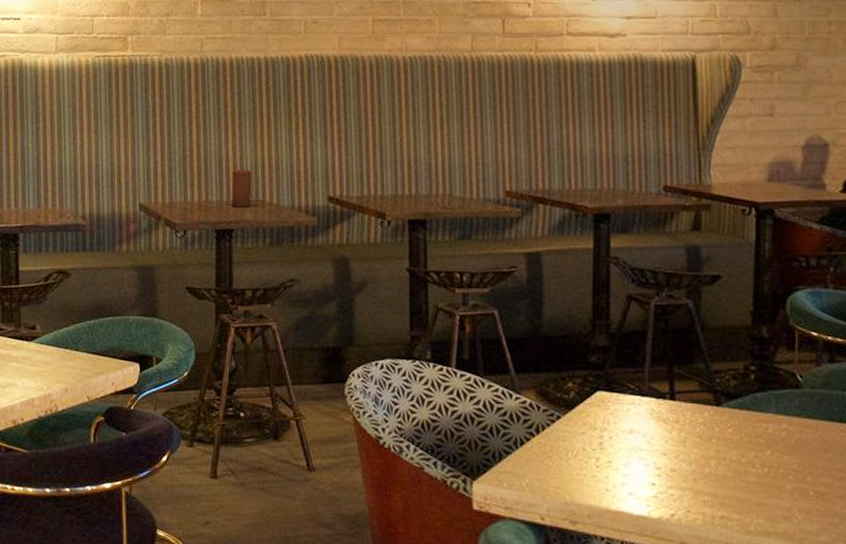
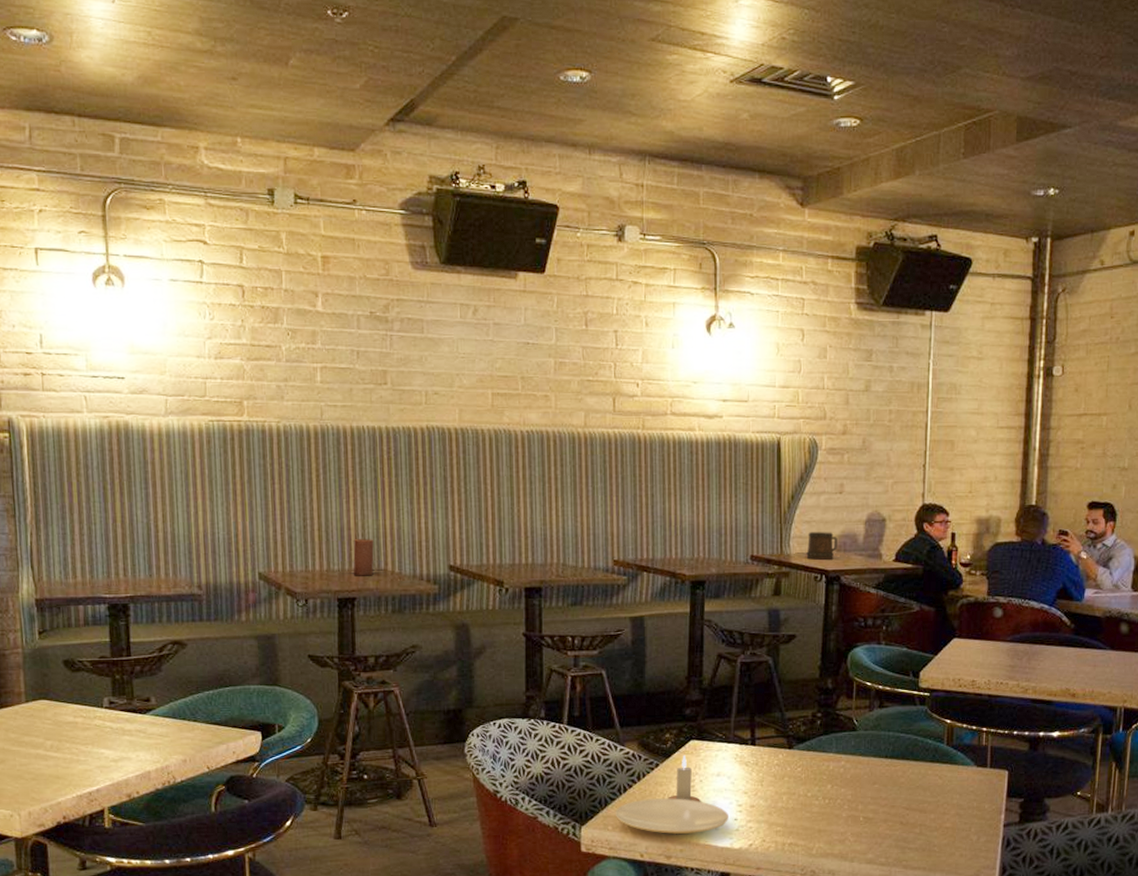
plate: none [510,454,645,497] -> present [614,798,728,834]
candle: none [571,407,610,462] -> present [667,754,700,802]
beer mug: none [731,159,769,192] -> present [806,532,838,561]

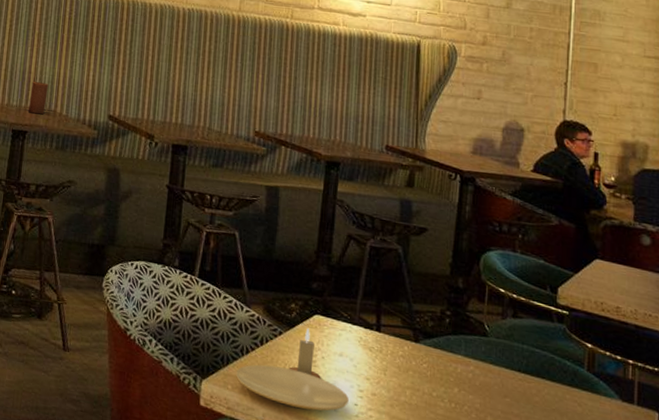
beer mug: present [806,532,838,561] -> none [441,131,474,162]

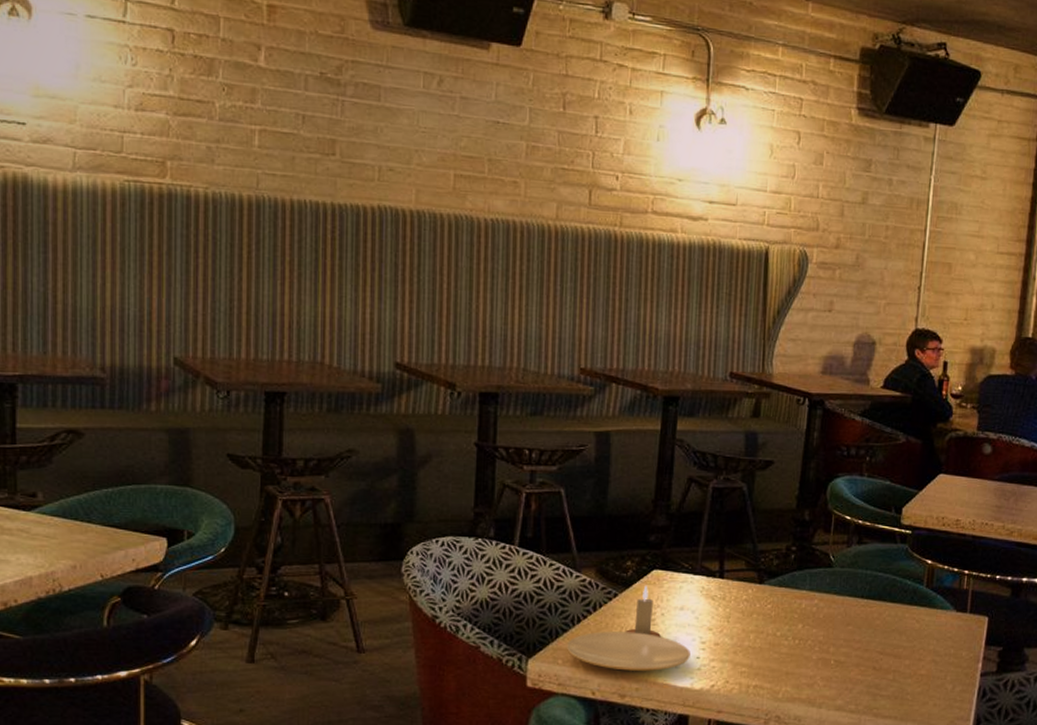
candle: present [27,82,48,116] -> none [284,326,310,371]

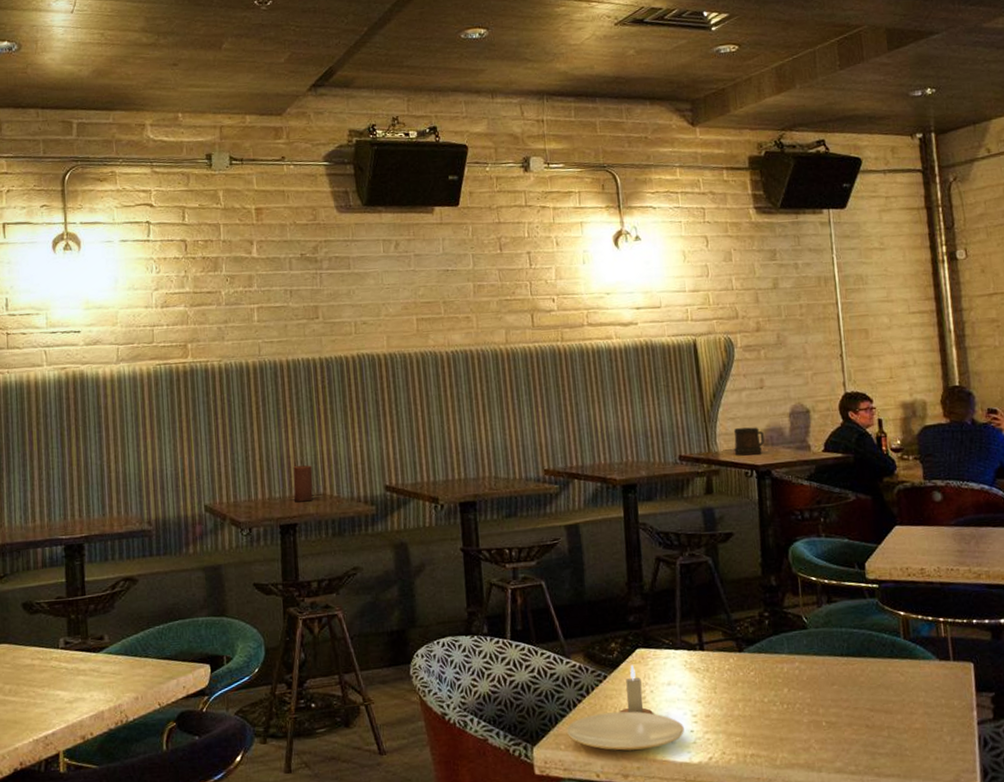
candle: none [284,326,310,371] -> present [293,465,314,504]
beer mug: none [789,351,824,383] -> present [733,427,765,457]

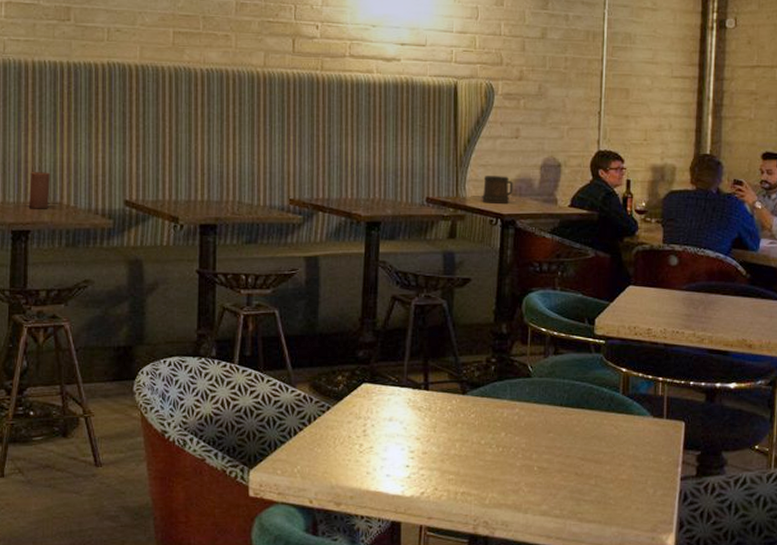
plate: present [566,711,684,751] -> none [284,443,400,480]
candle: present [619,664,653,715] -> none [338,398,372,447]

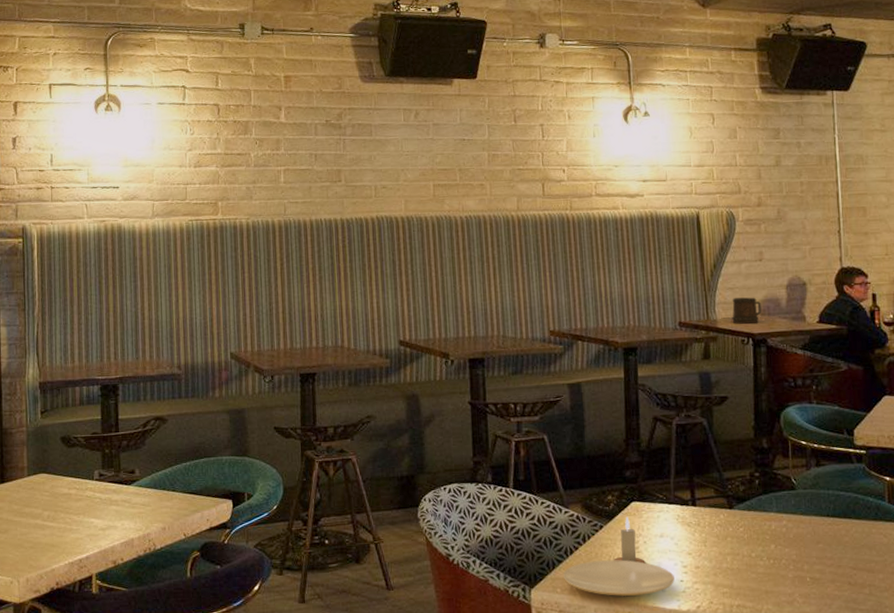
candle: present [28,172,50,211] -> none [313,319,332,354]
plate: none [284,443,400,480] -> present [562,560,675,596]
candle: none [338,398,372,447] -> present [613,516,646,564]

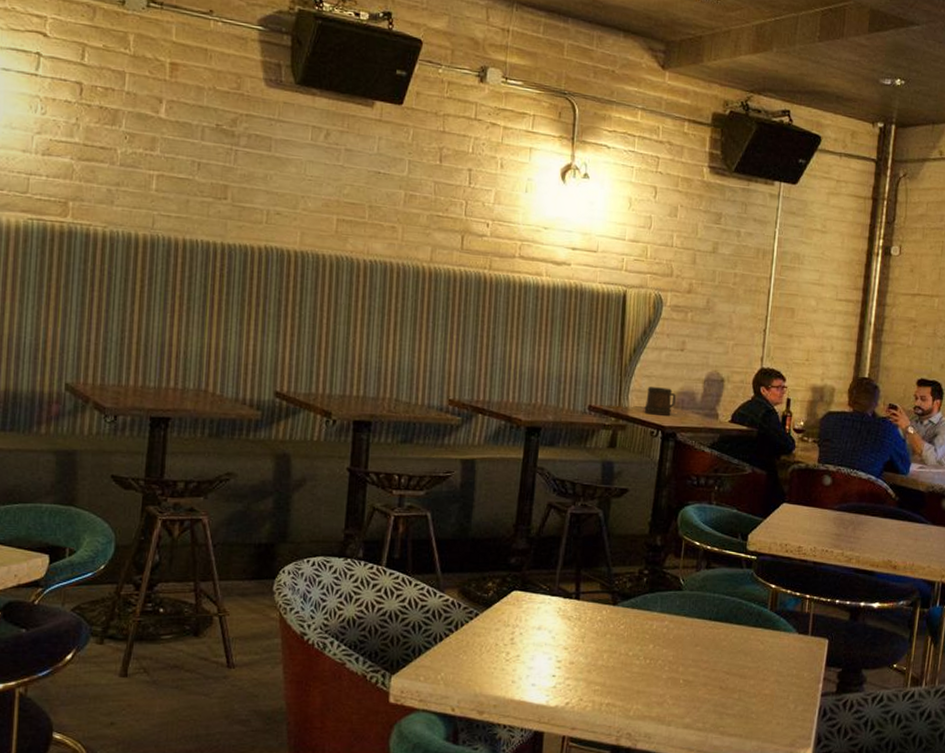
plate: present [562,560,675,596] -> none [428,649,547,688]
candle: present [613,516,646,564] -> none [484,605,519,656]

